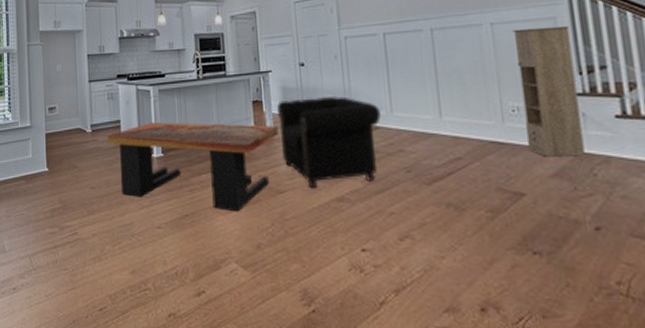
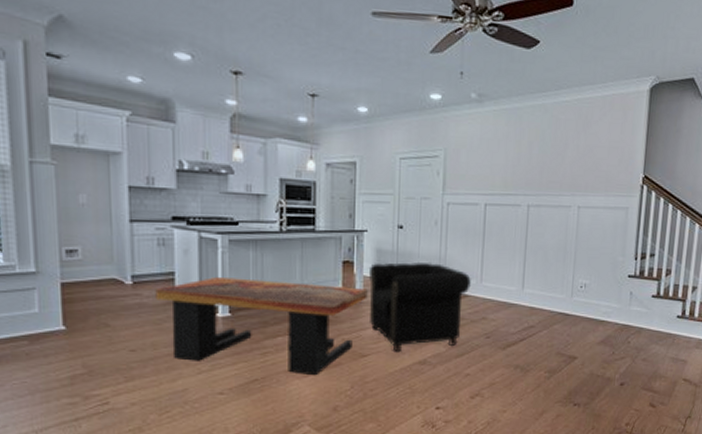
storage cabinet: present [513,25,585,157] -> none [587,214,637,327]

